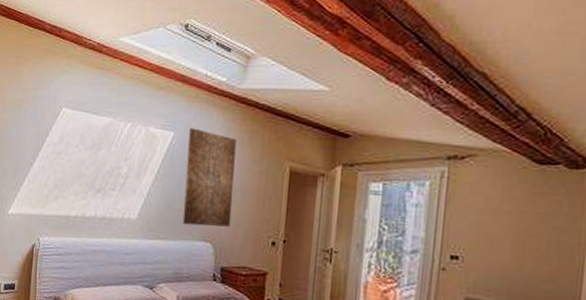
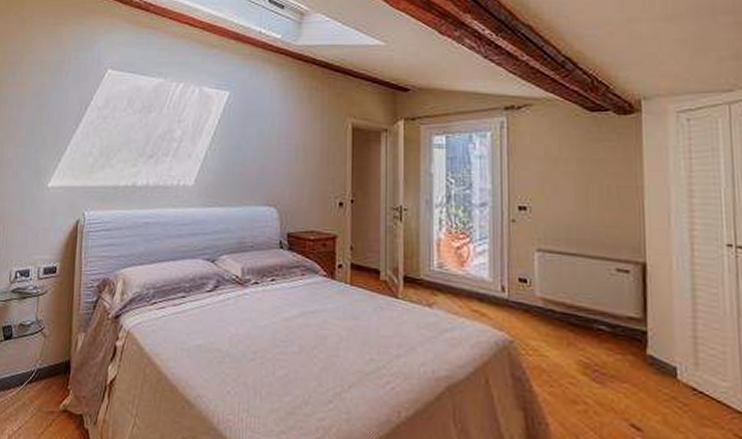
wall art: present [182,128,236,227] -> none [243,87,296,190]

